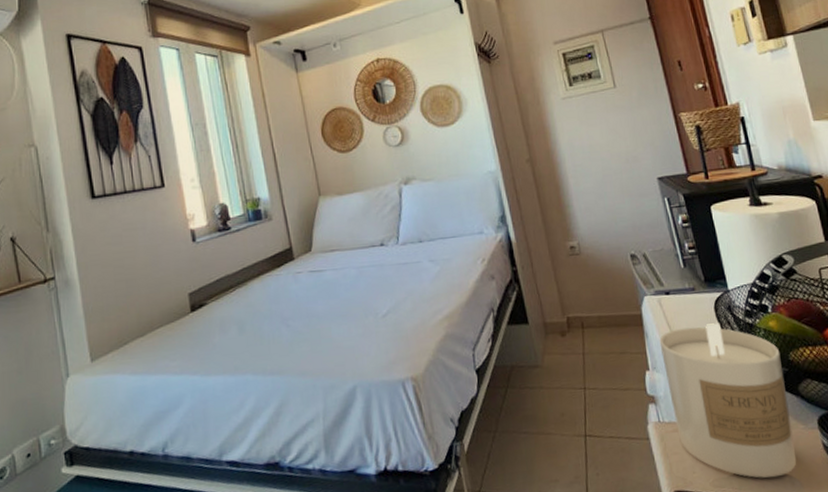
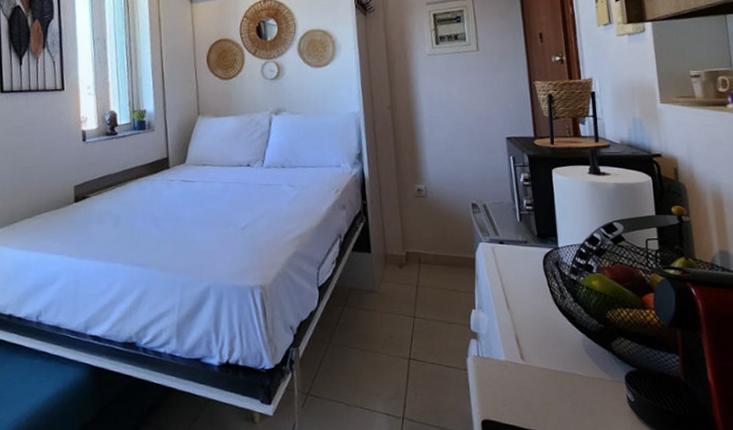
candle: present [659,323,797,479] -> none [488,275,601,421]

